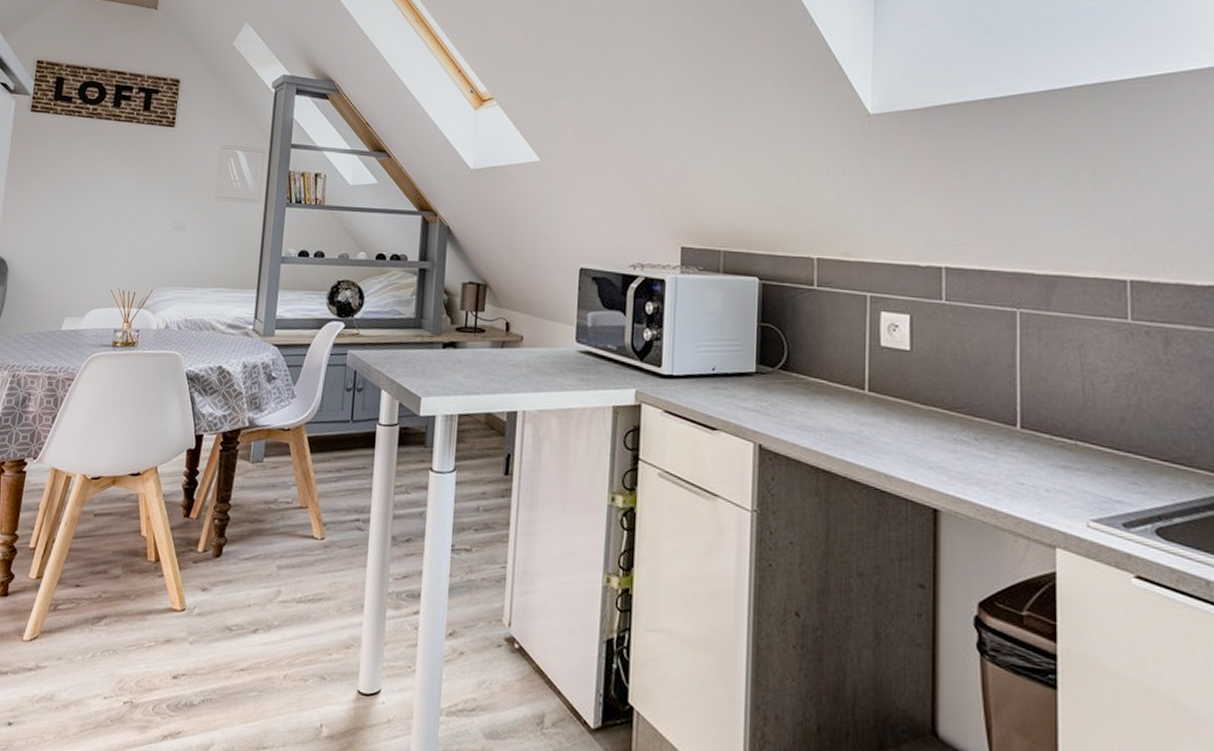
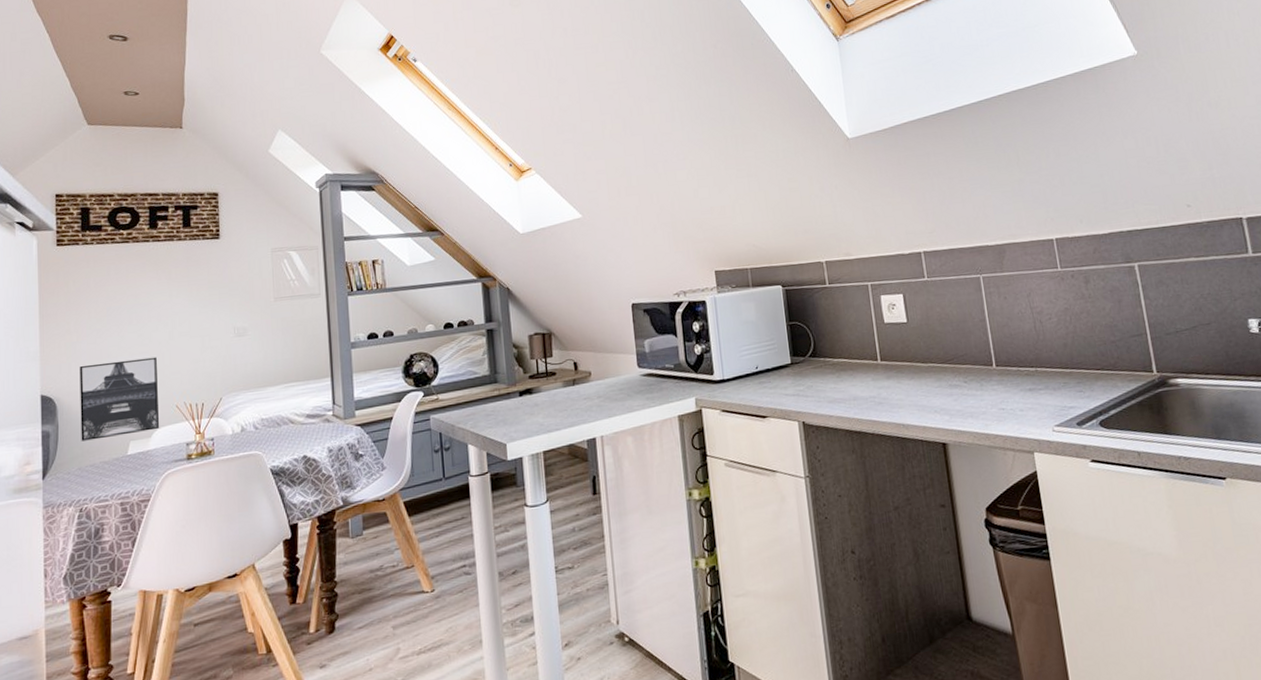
wall art: none [23,233,101,310] -> present [79,357,160,441]

